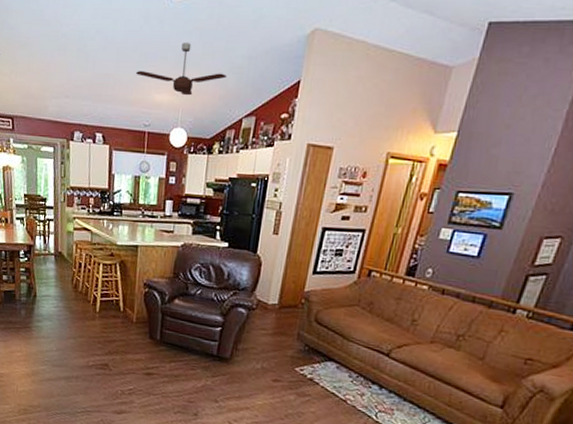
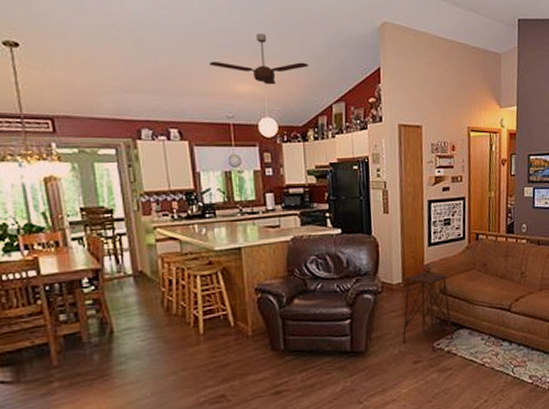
side table: none [267,298,327,376] -> present [402,272,453,352]

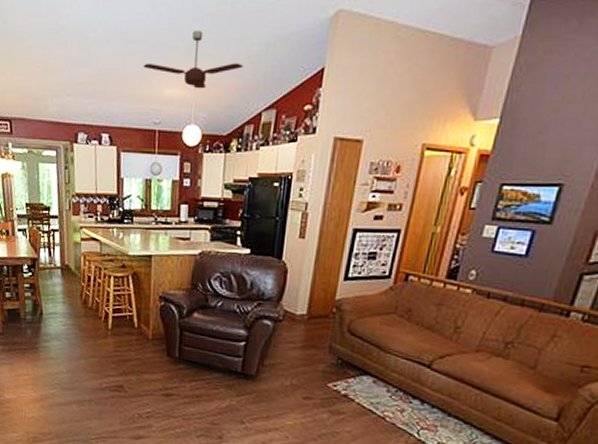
side table: present [402,272,453,352] -> none [297,307,360,392]

